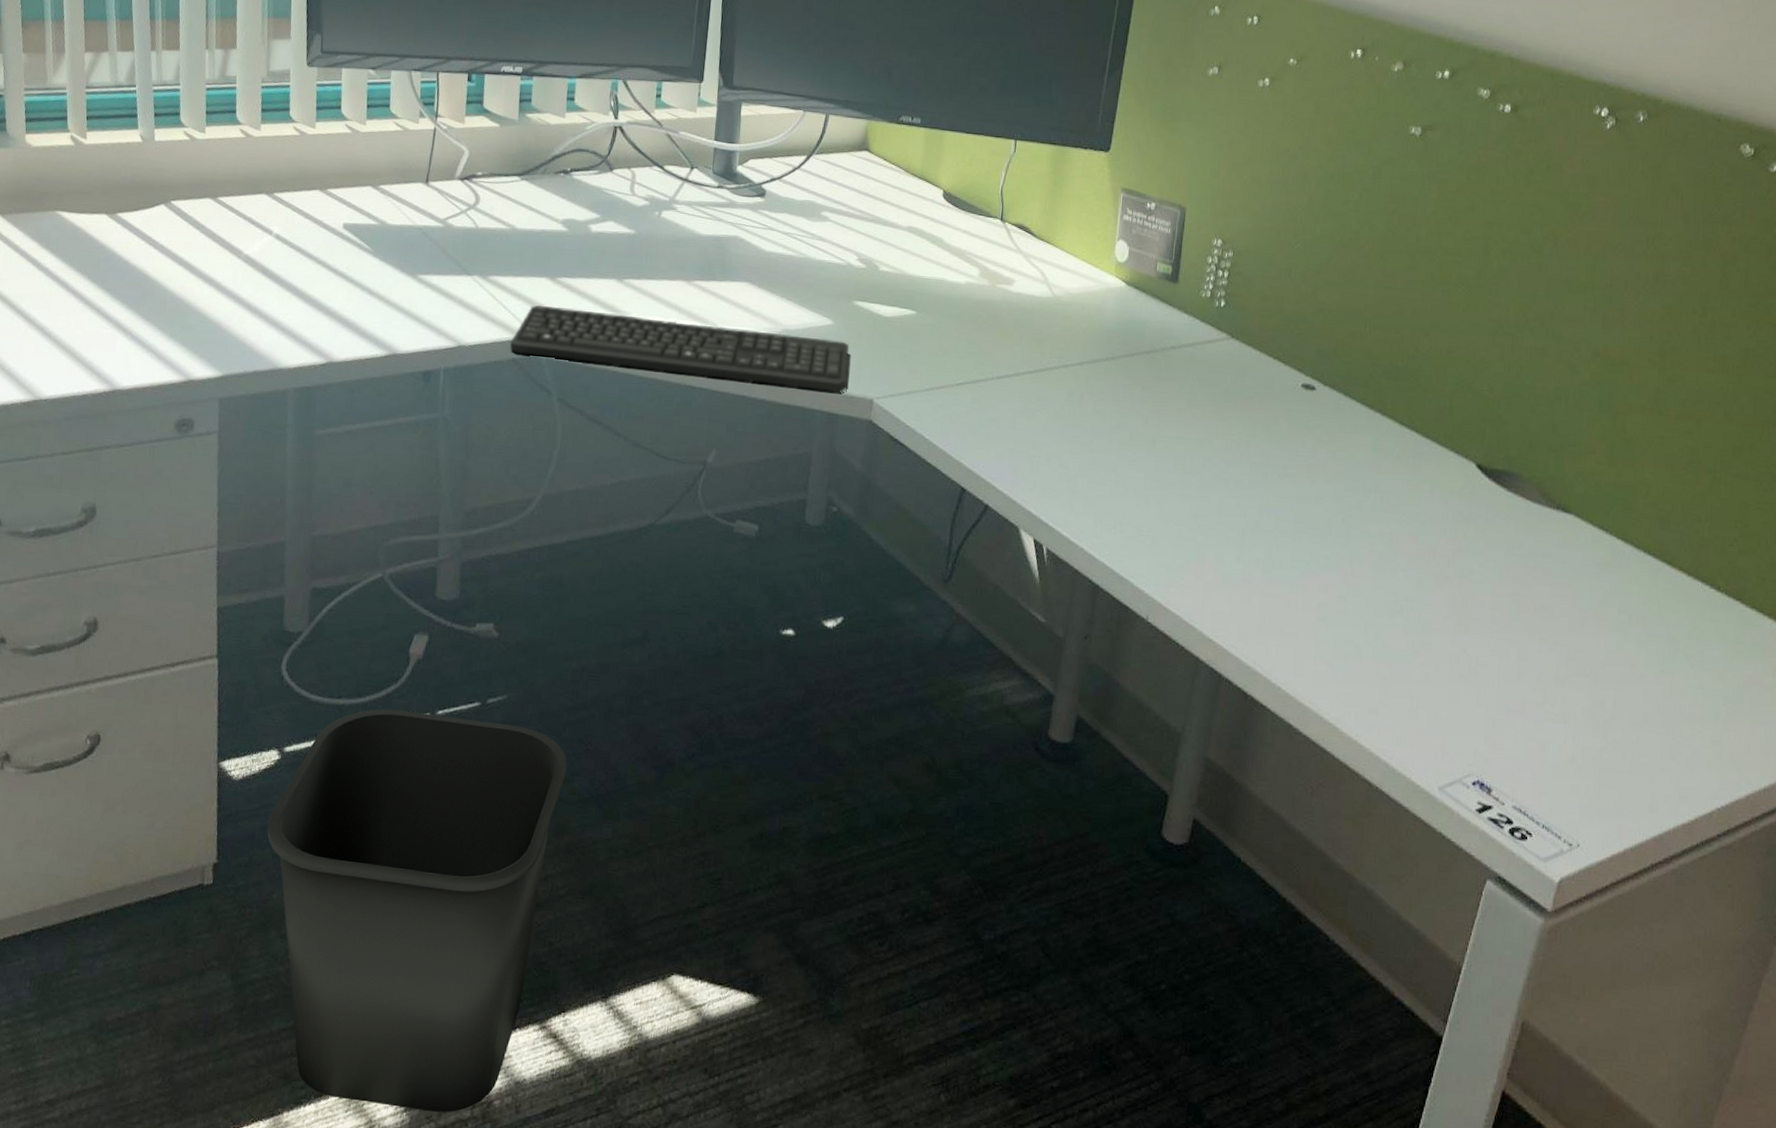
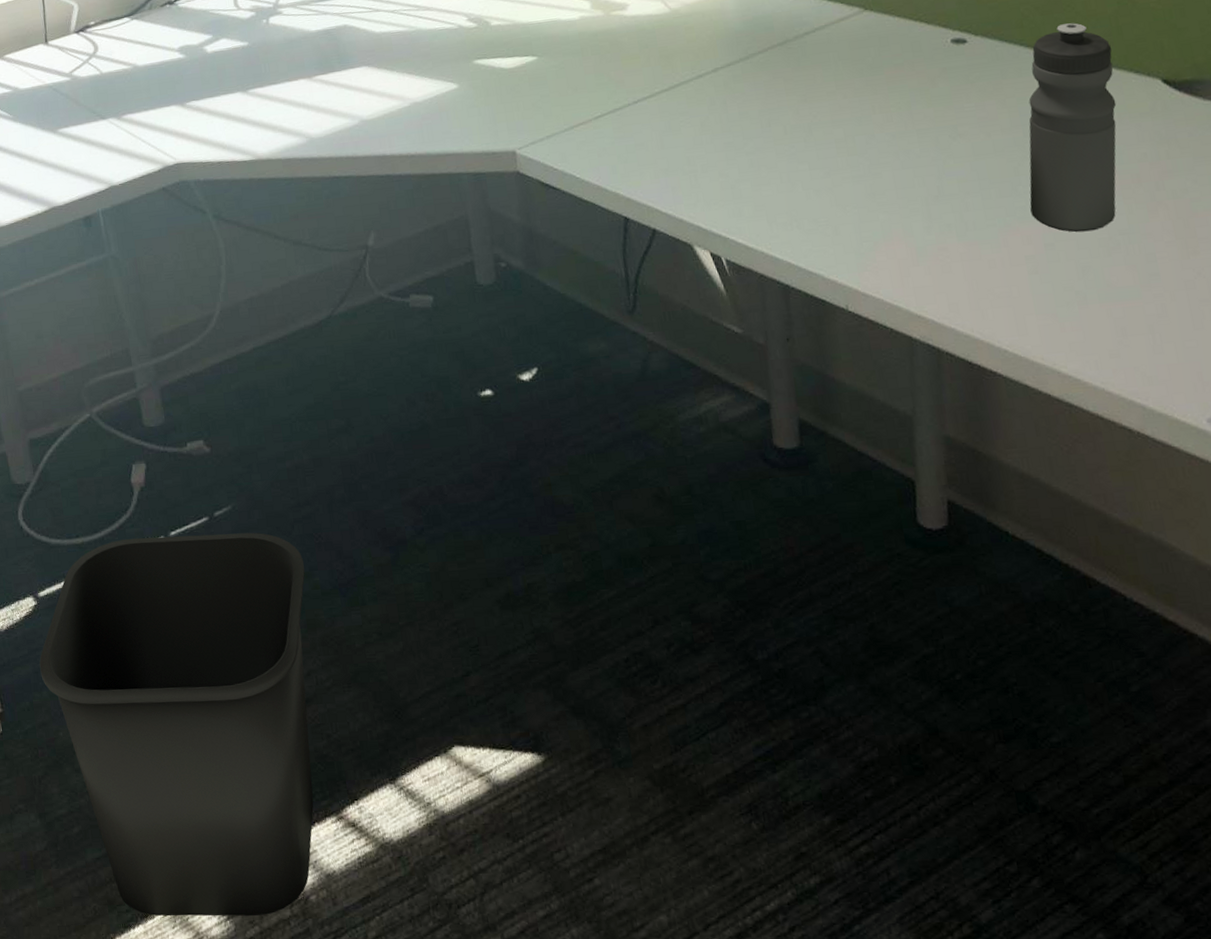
computer keyboard: present [510,304,850,392] -> none [156,101,485,182]
water bottle: none [1333,392,1441,592] -> present [1028,23,1117,232]

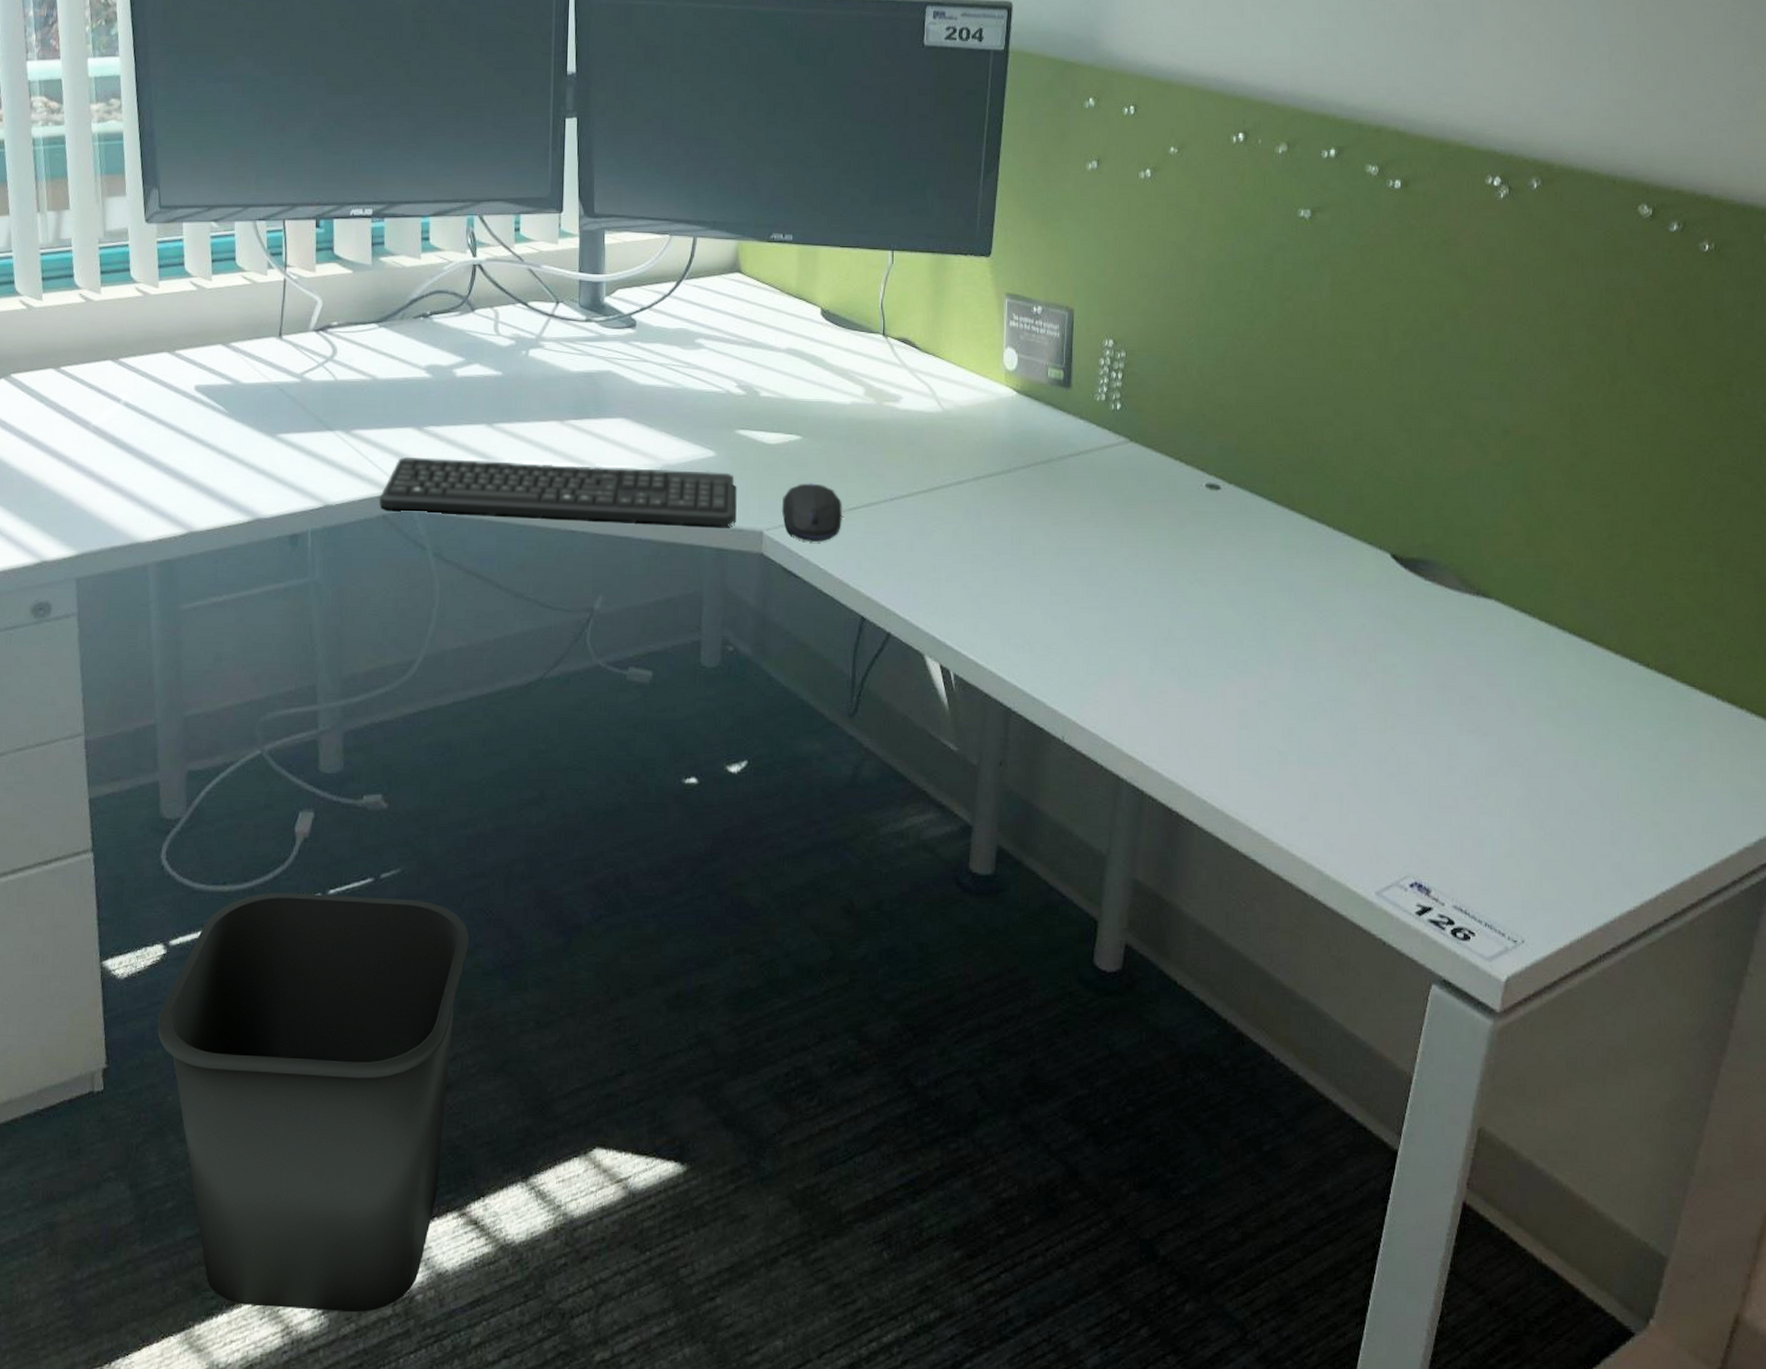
computer keyboard: none [156,101,485,182] -> present [379,456,735,526]
computer mouse: none [529,98,591,155] -> present [781,482,843,543]
water bottle: present [1028,23,1117,232] -> none [1251,485,1352,694]

